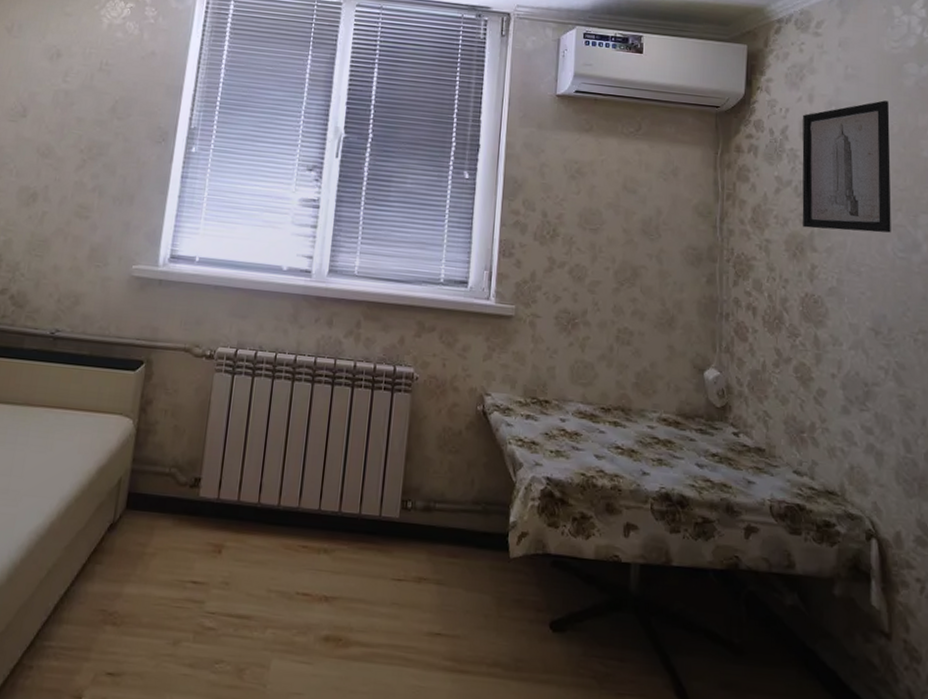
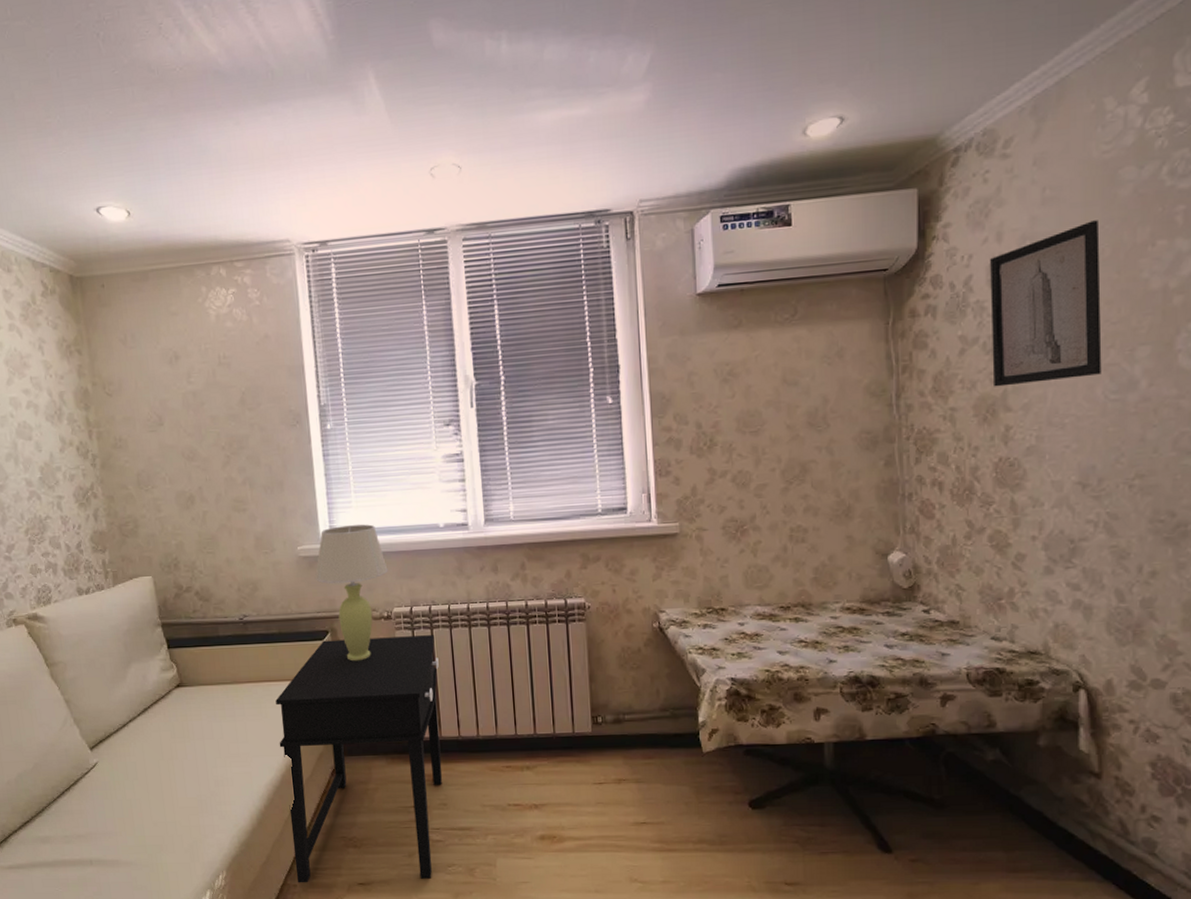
side table: none [34,371,254,676] -> present [276,635,443,883]
table lamp: none [142,251,222,400] -> present [314,524,388,660]

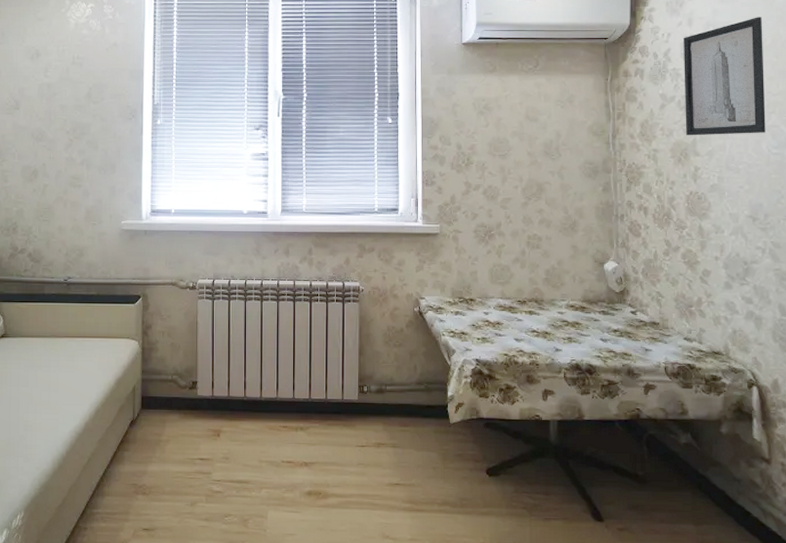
side table: present [276,635,443,883] -> none [86,304,233,527]
table lamp: present [314,524,388,660] -> none [133,206,197,323]

